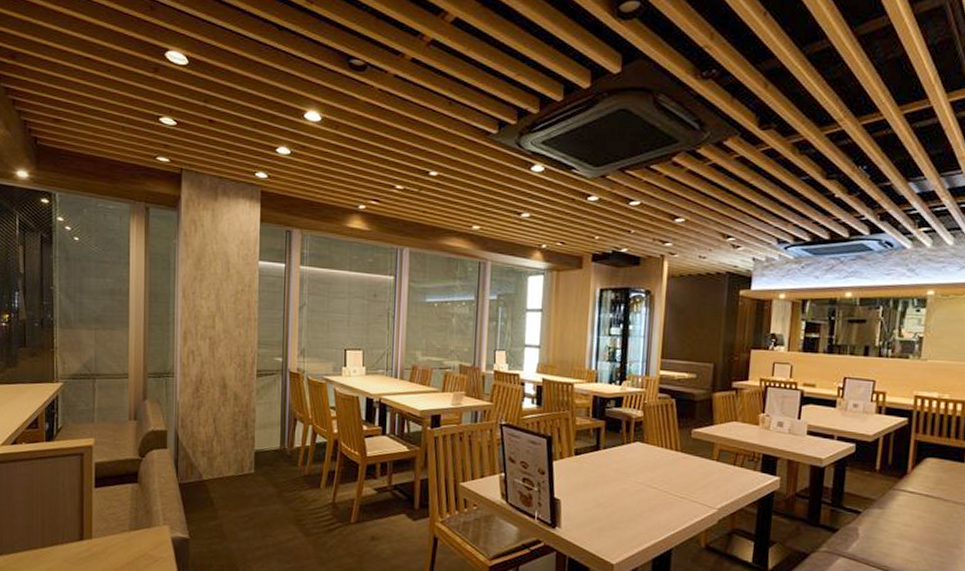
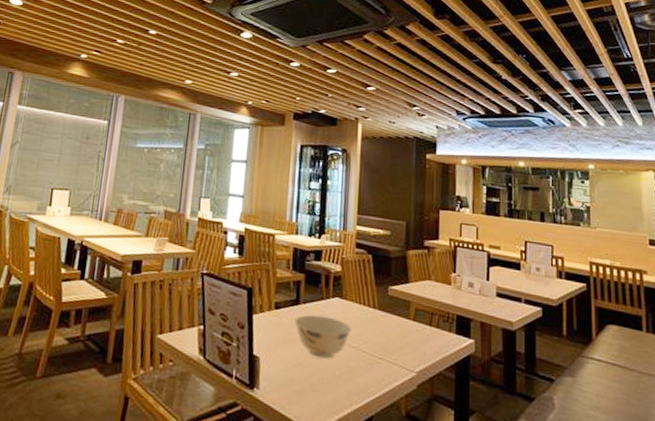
bowl: none [595,459,652,499] -> present [294,315,351,359]

